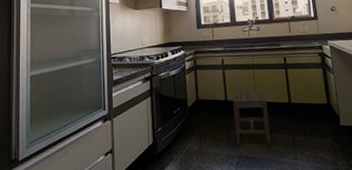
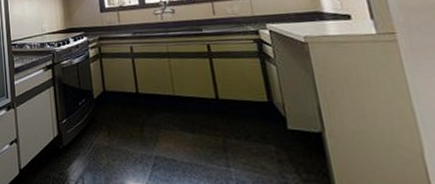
stool: present [233,90,271,145] -> none [145,83,195,147]

